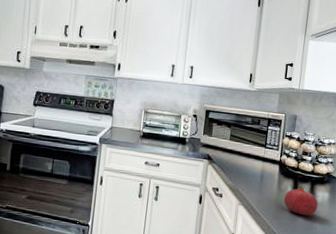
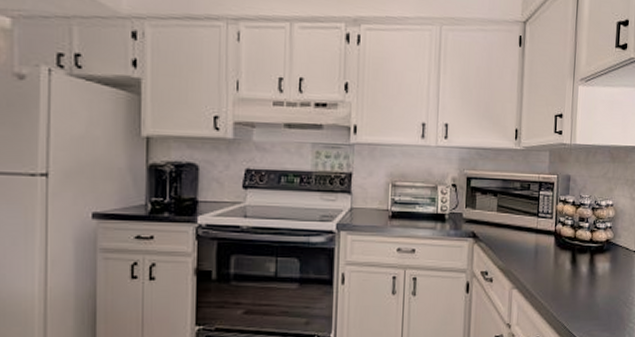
fruit: present [283,185,318,216] -> none [561,257,599,292]

